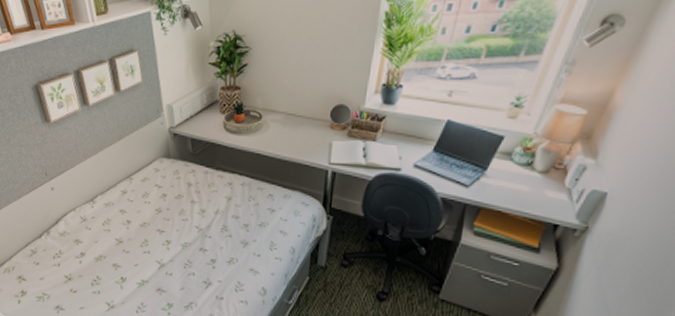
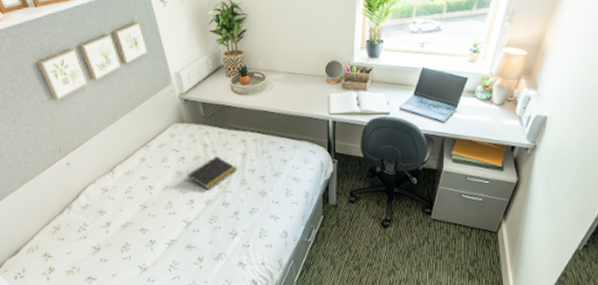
notepad: none [167,196,221,232] -> present [187,155,238,190]

